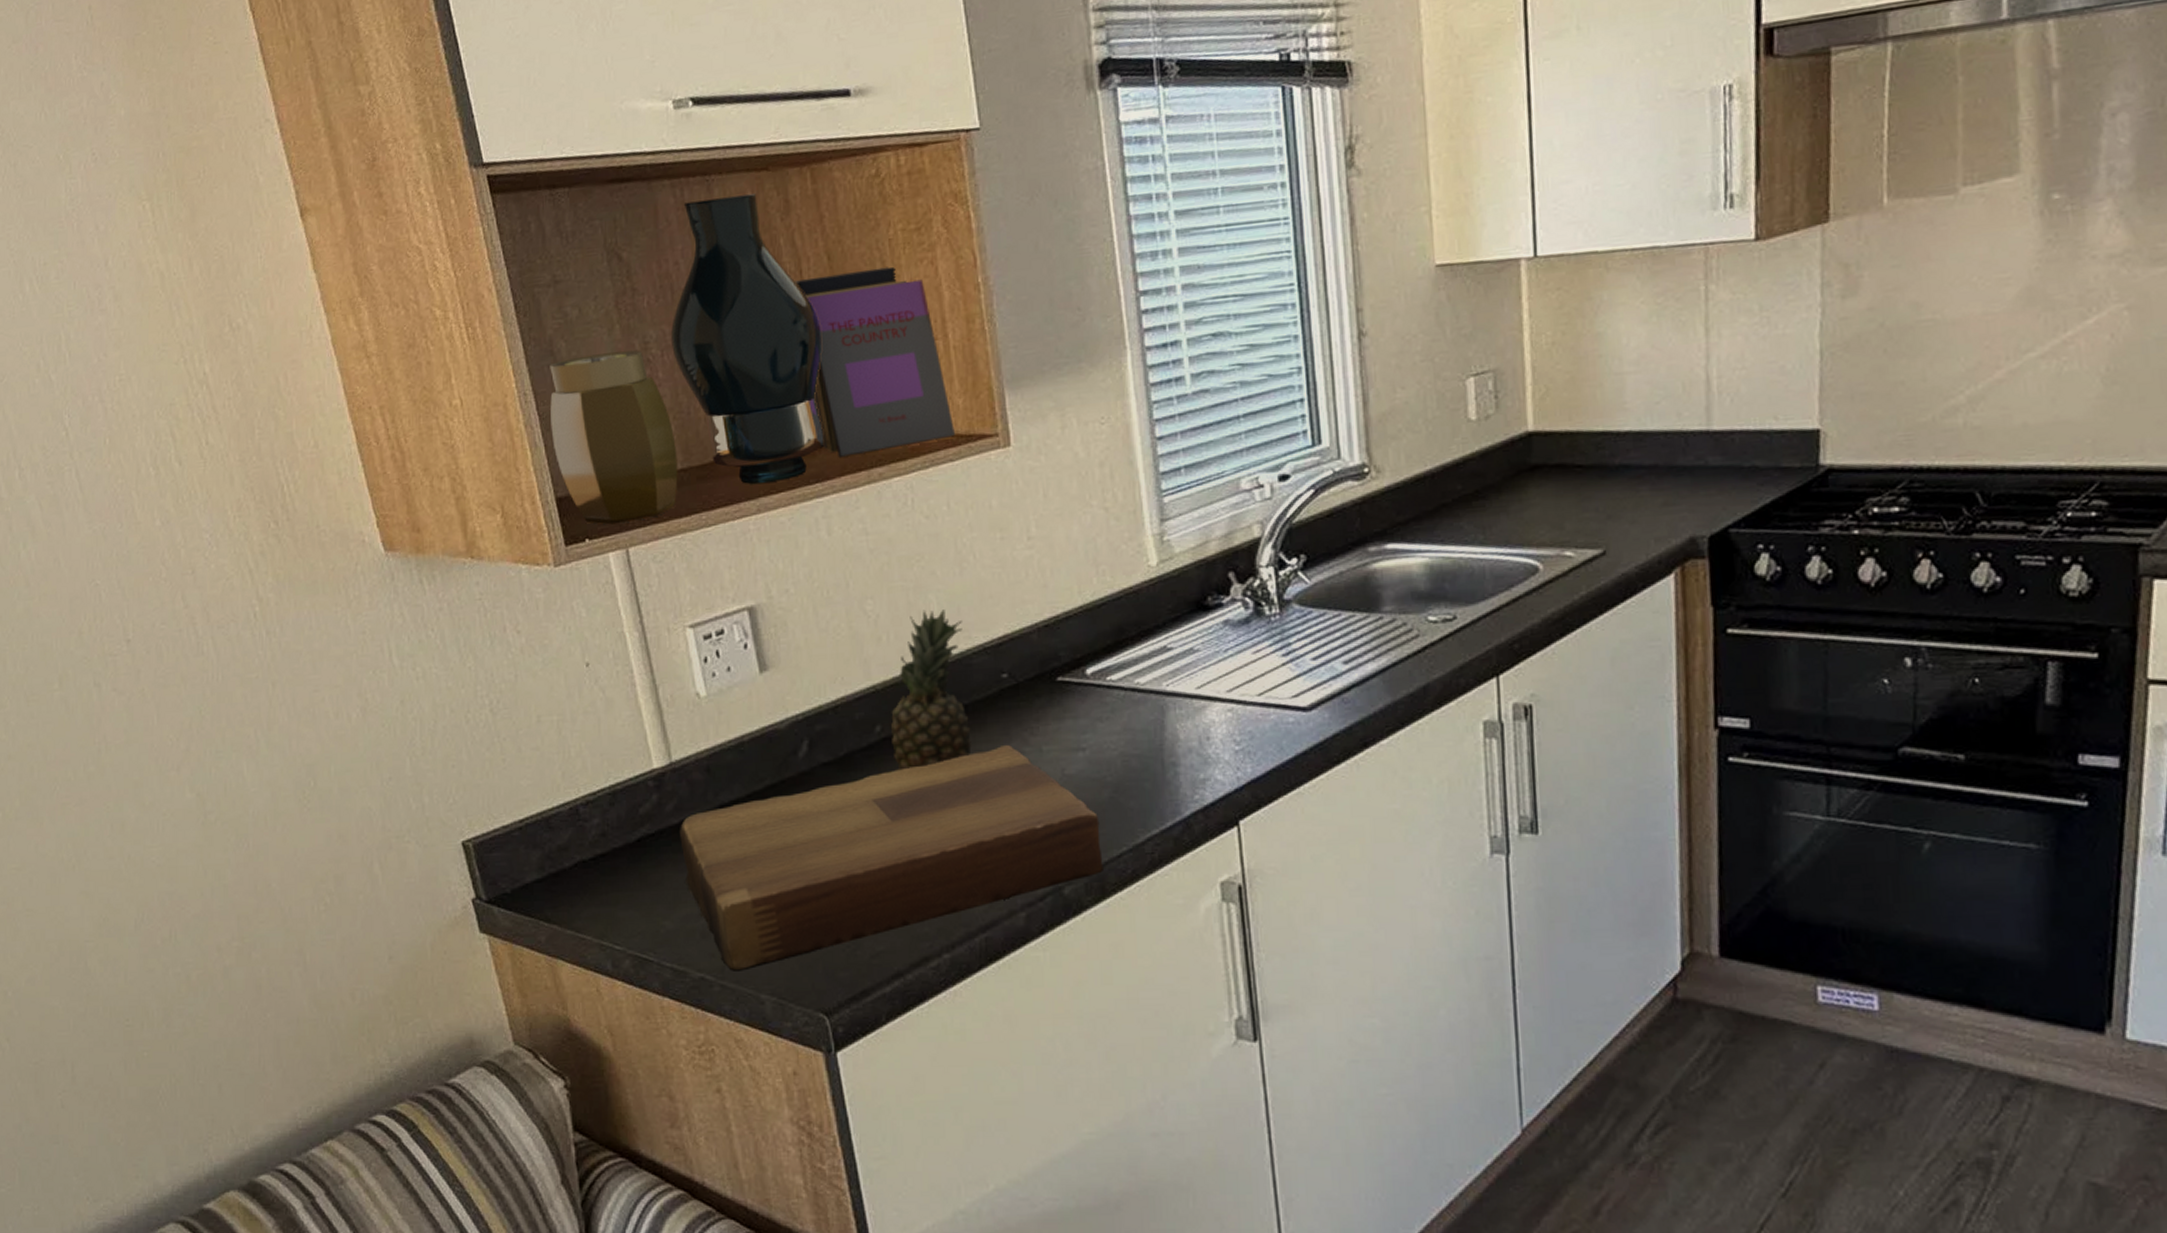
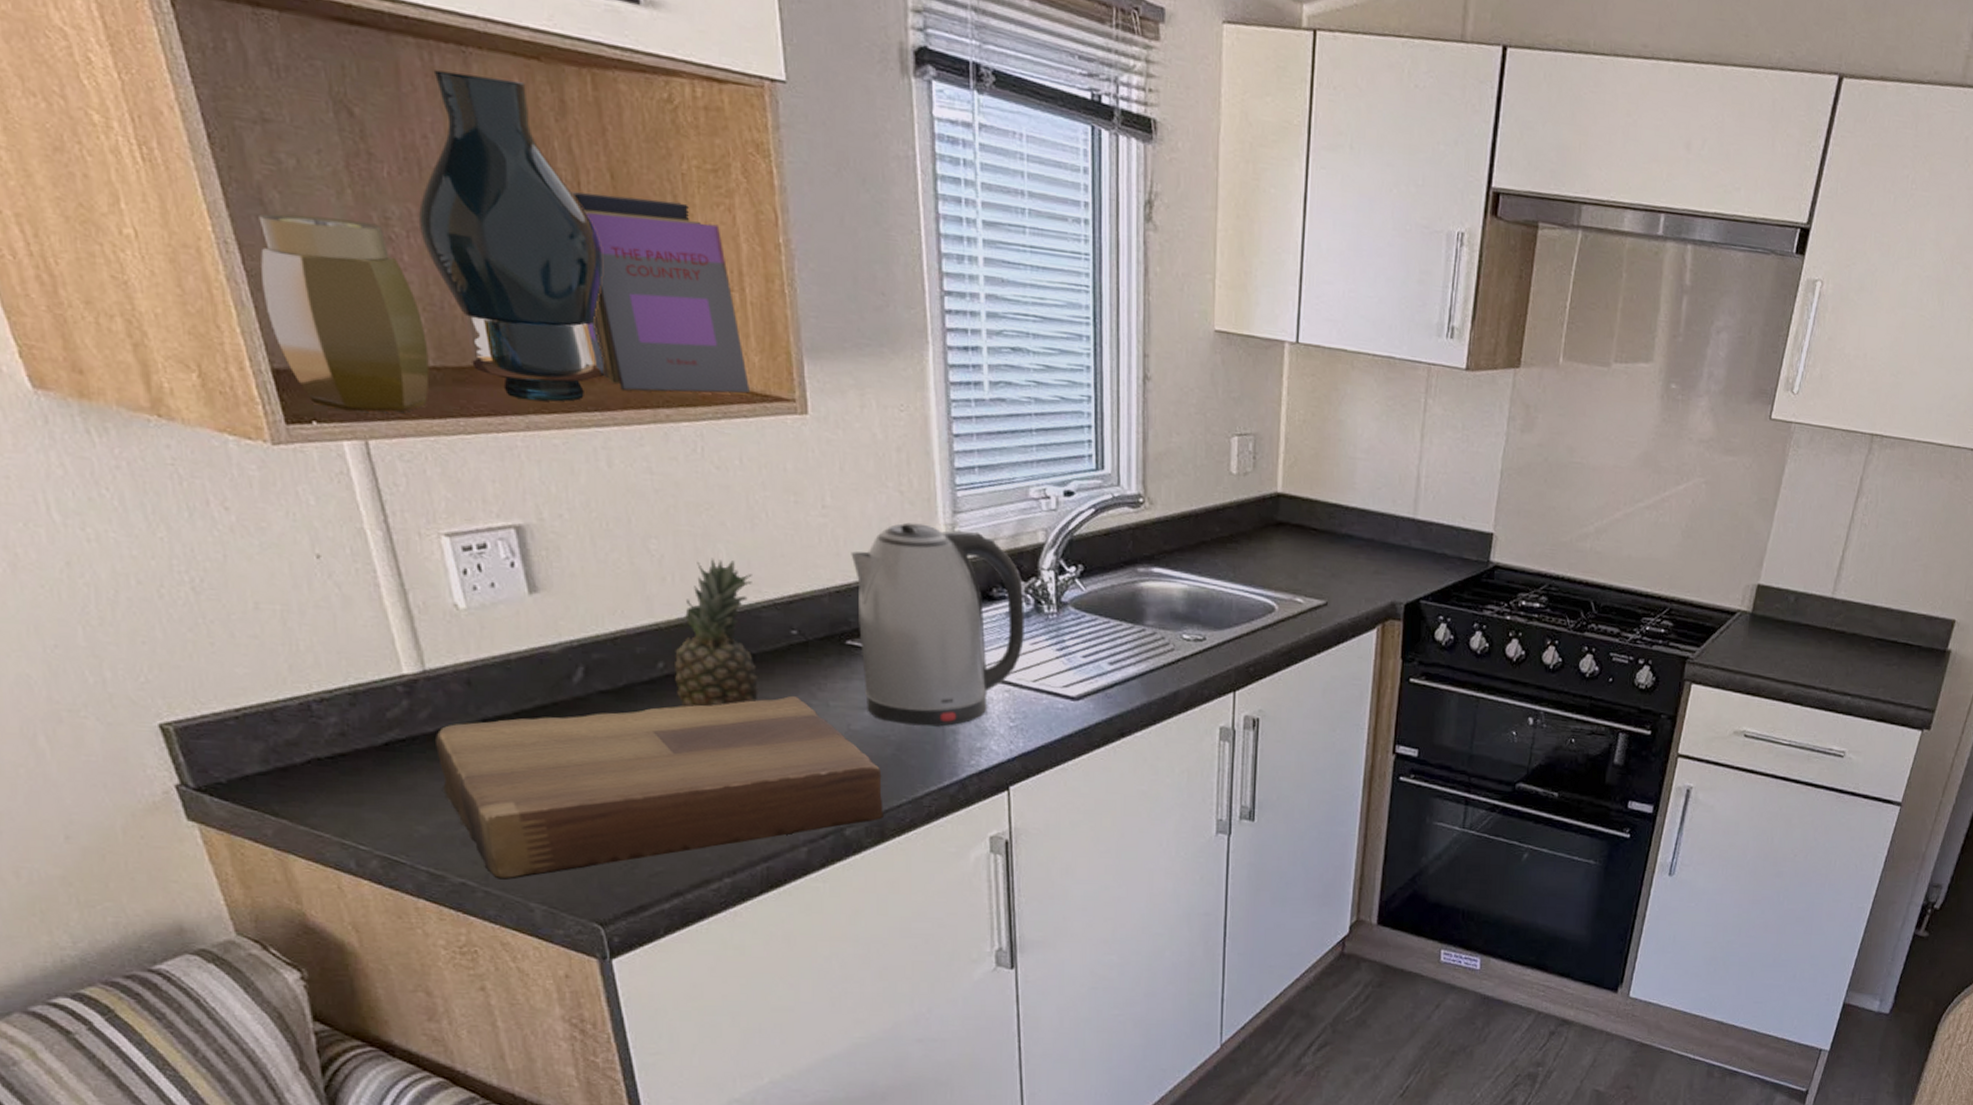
kettle: none [1058,537,1245,763] -> present [851,522,1024,727]

